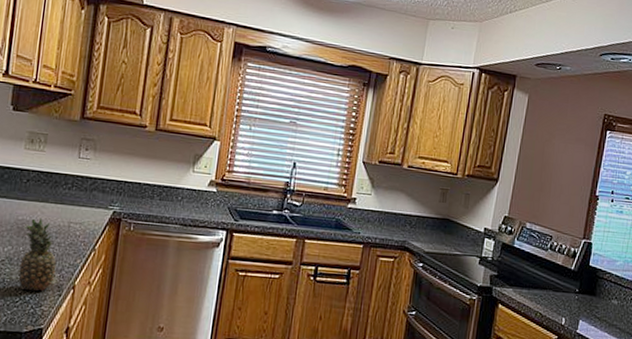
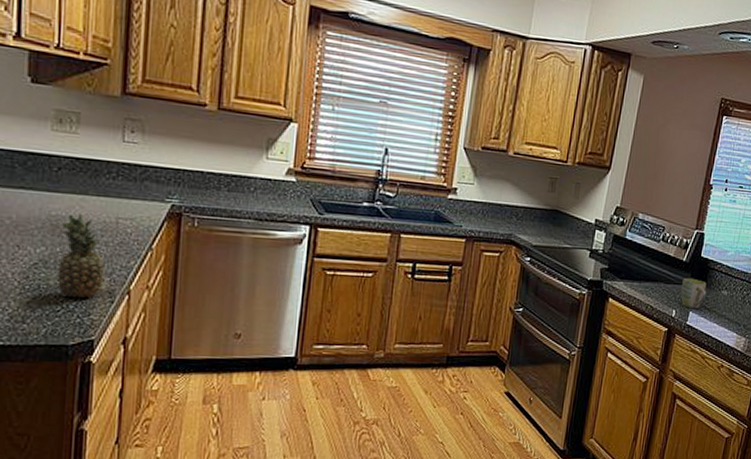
mug: none [570,286,597,317] -> present [681,277,707,308]

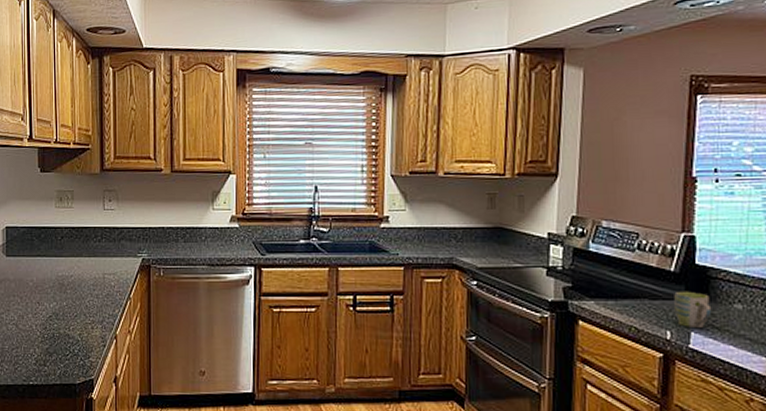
fruit: present [57,213,105,299] -> none [64,272,98,344]

